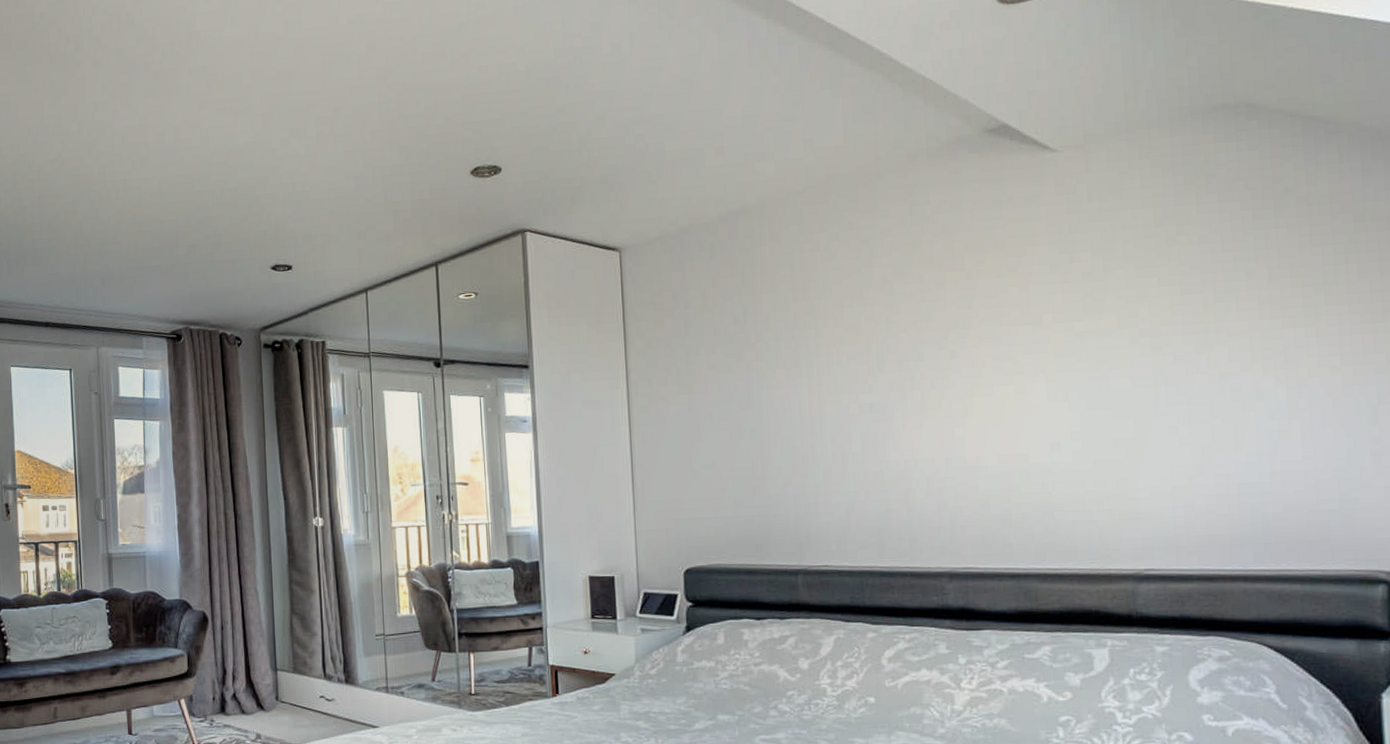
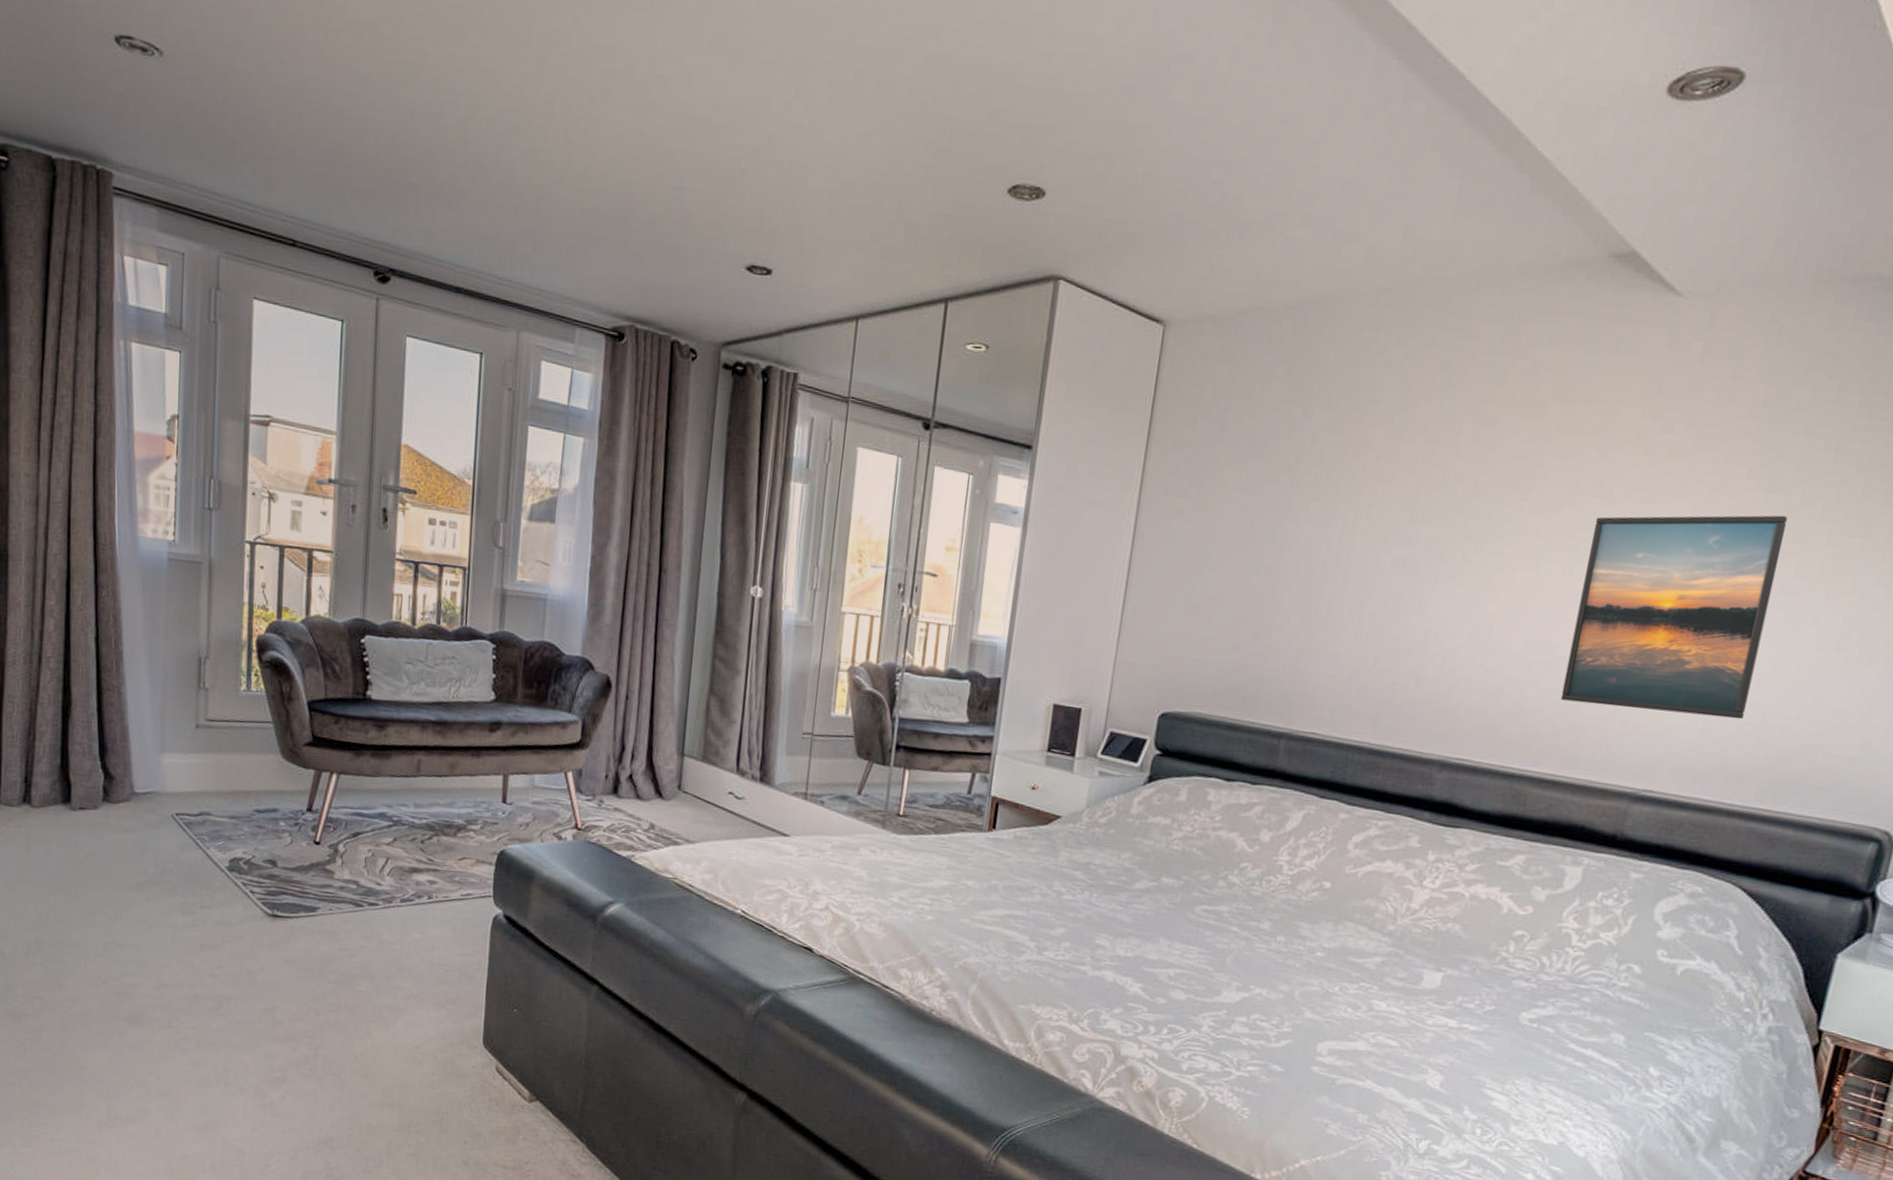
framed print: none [1033,311,1221,502] -> present [1560,515,1788,720]

